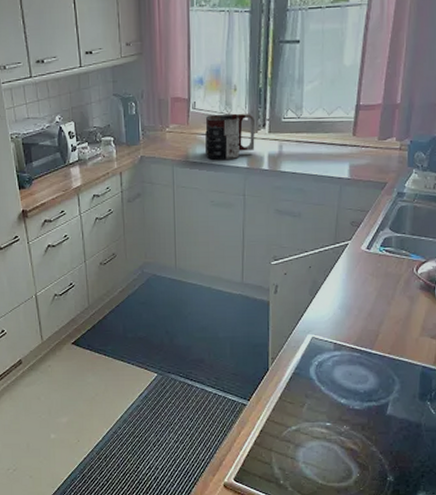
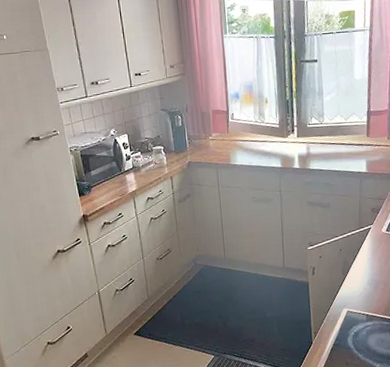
mug: present [205,113,255,160] -> none [243,121,287,162]

